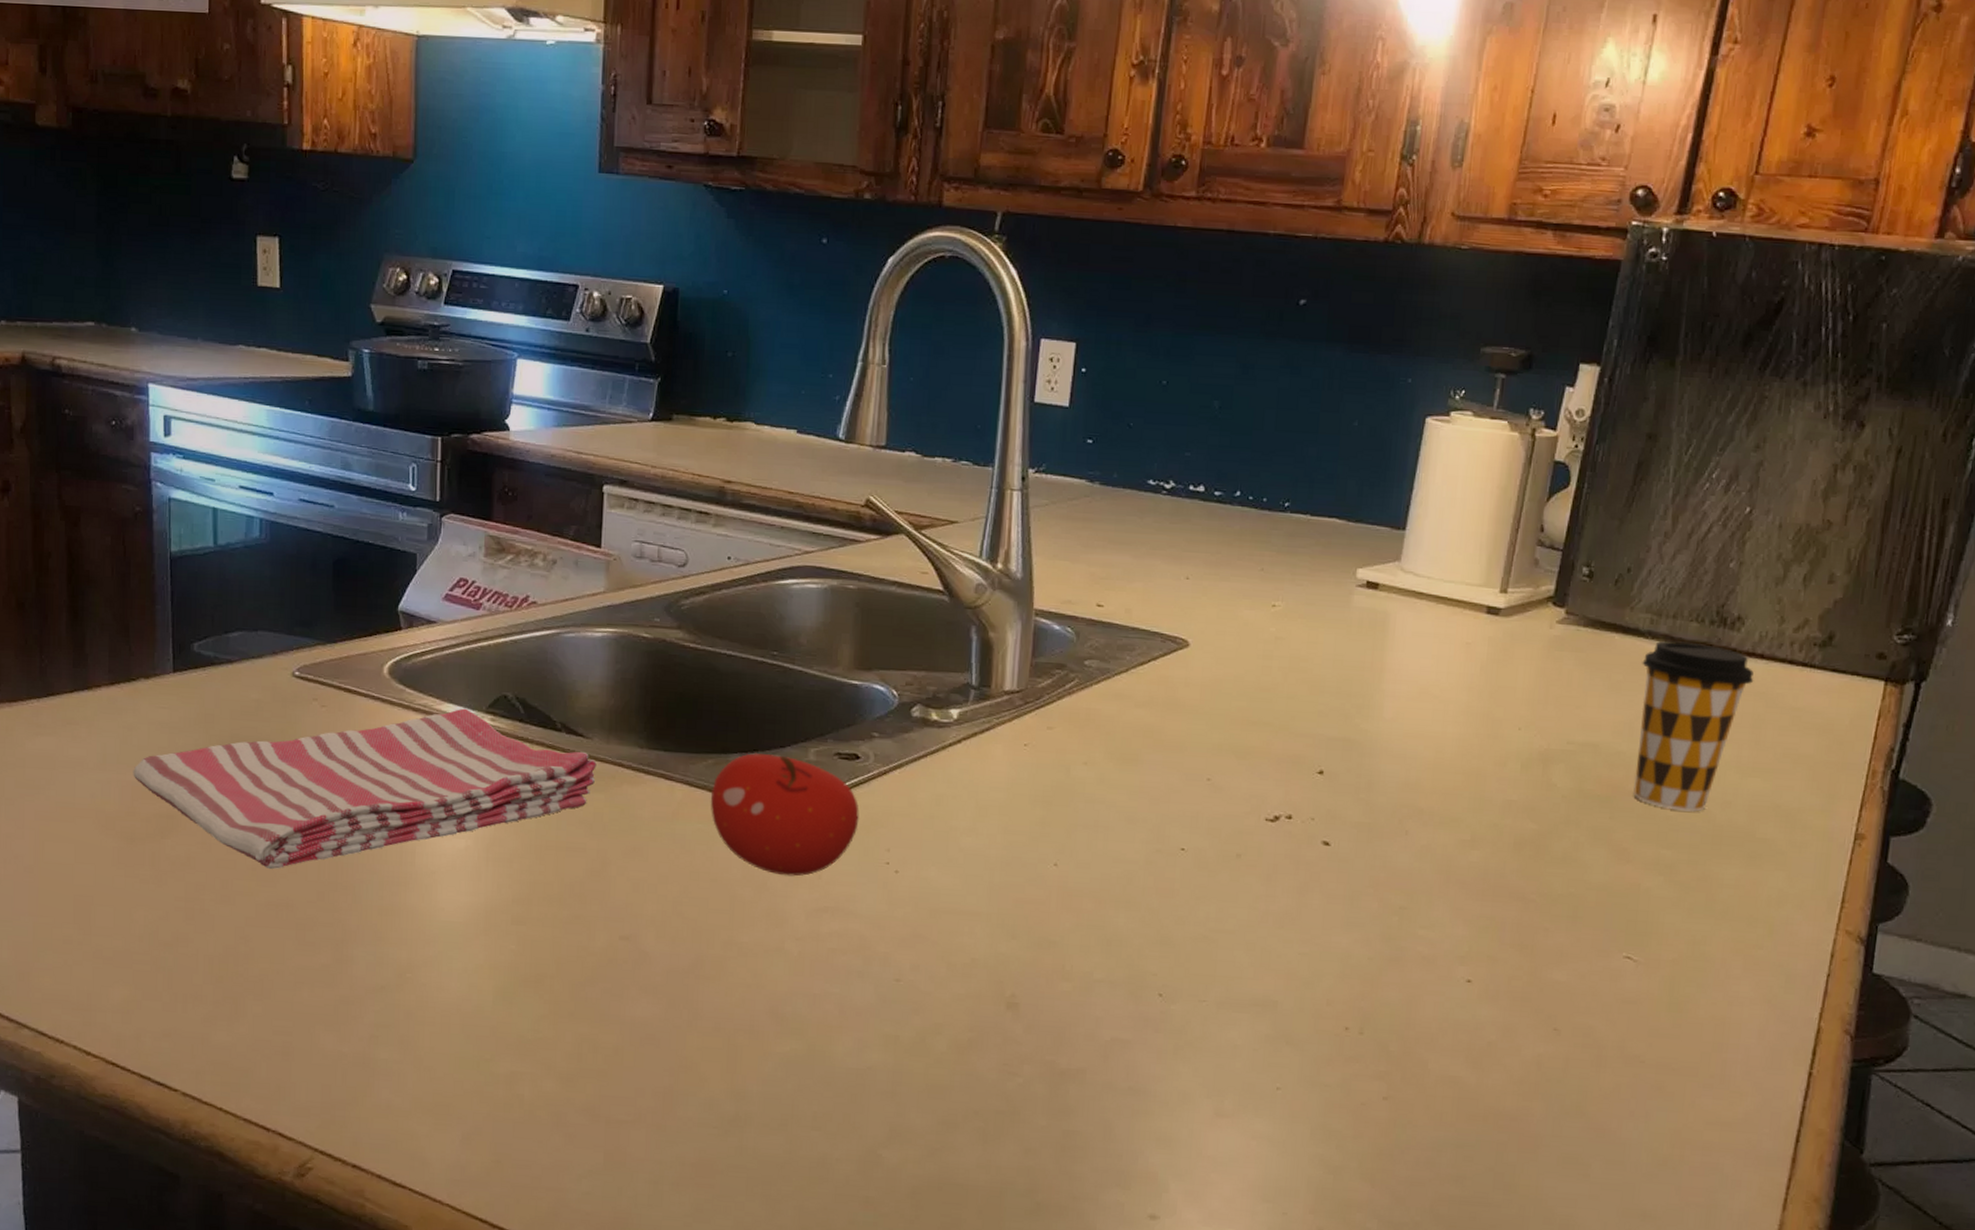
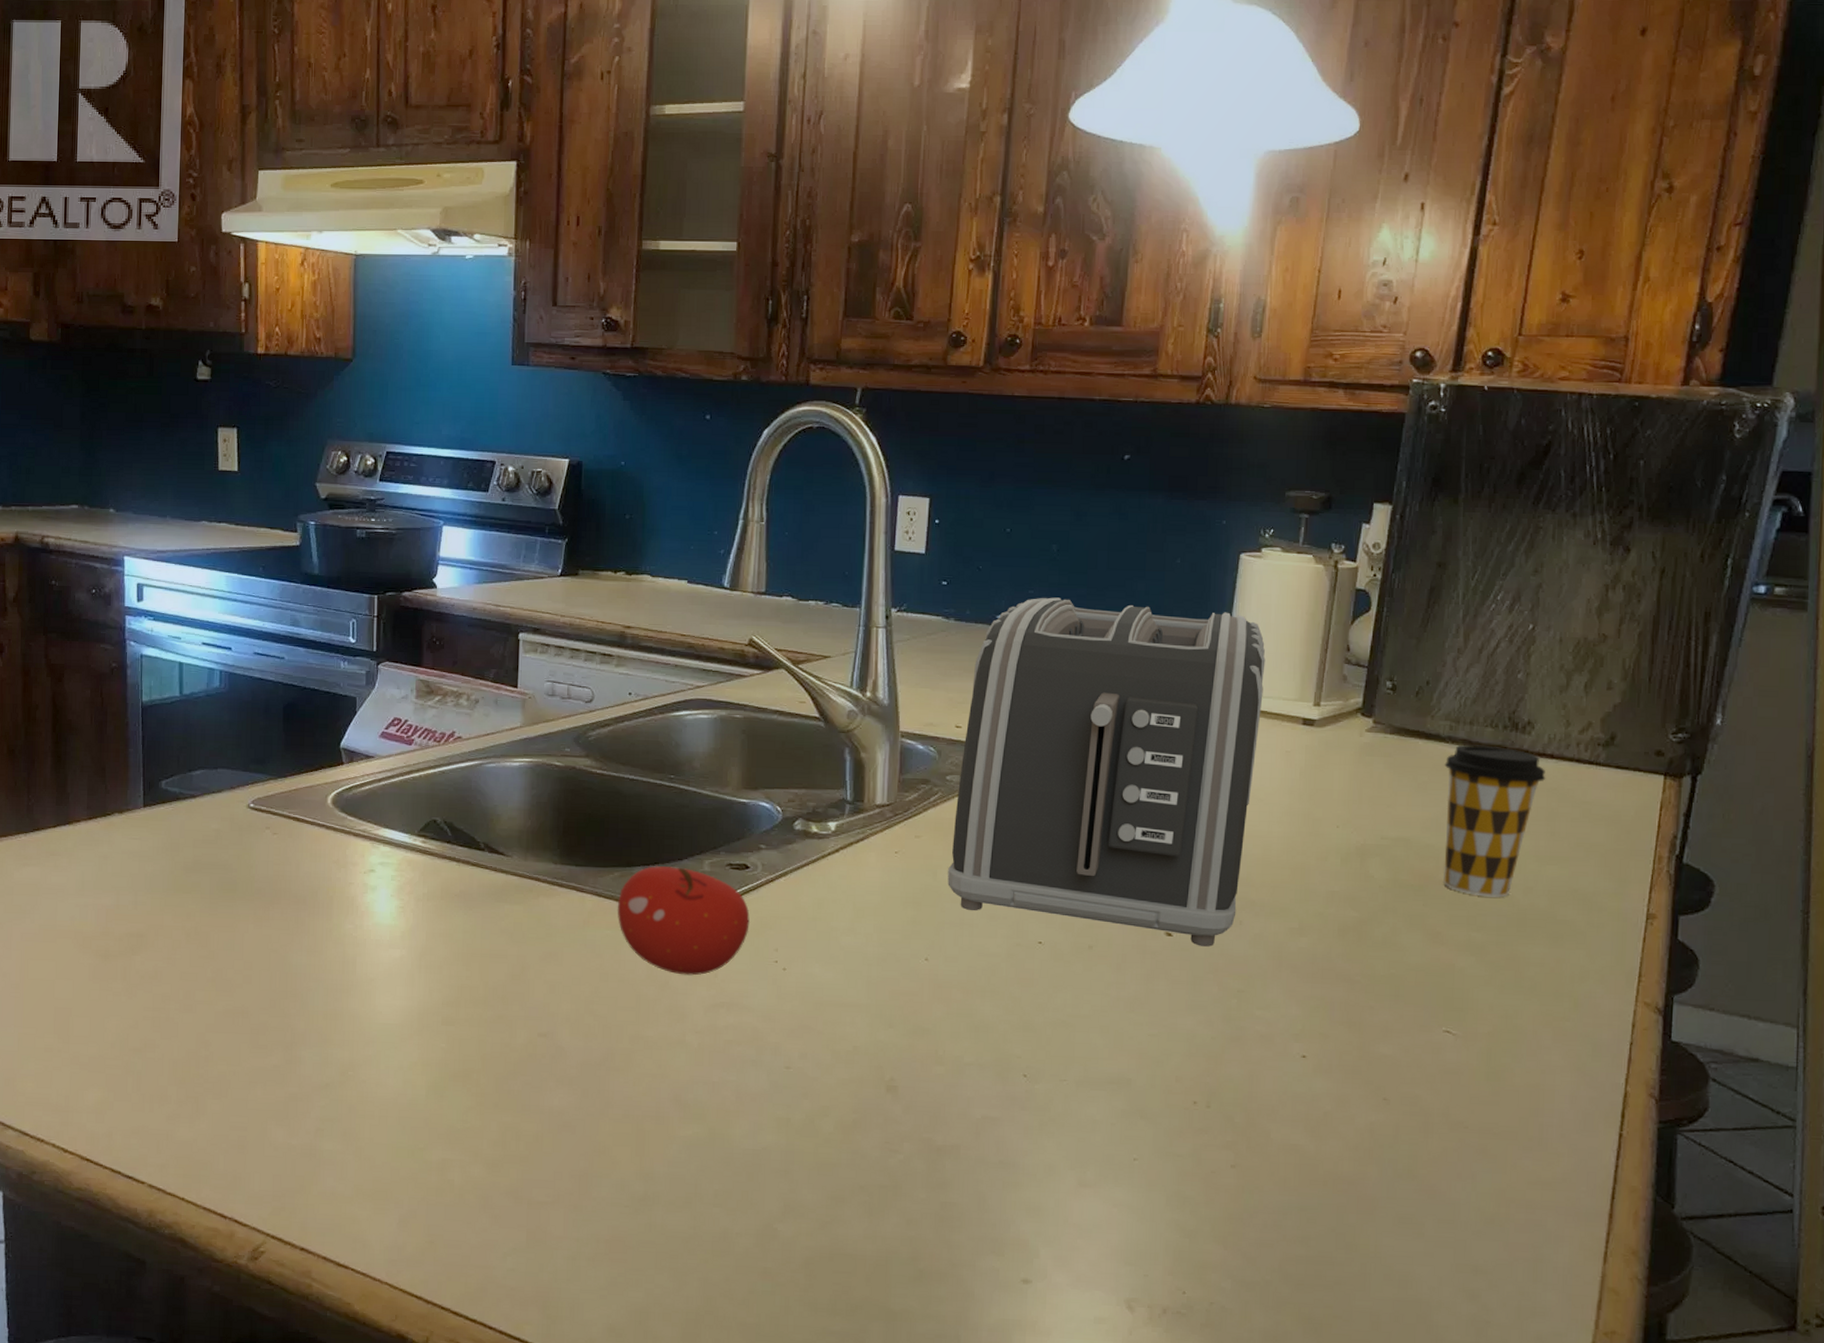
dish towel: present [133,708,597,869] -> none [107,832,516,980]
toaster: none [1082,461,1449,858] -> present [948,597,1266,947]

